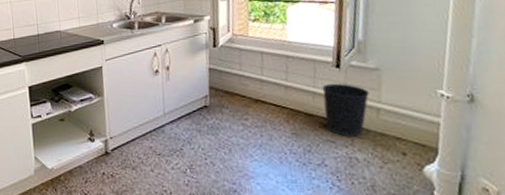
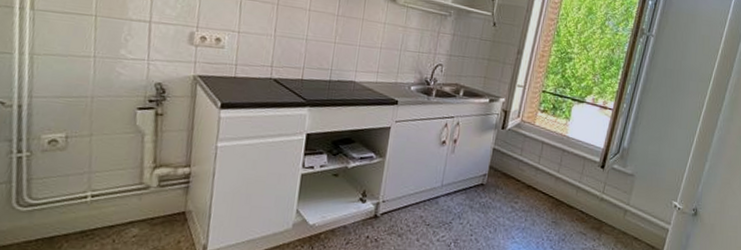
wastebasket: present [322,83,369,137] -> none [582,181,622,233]

